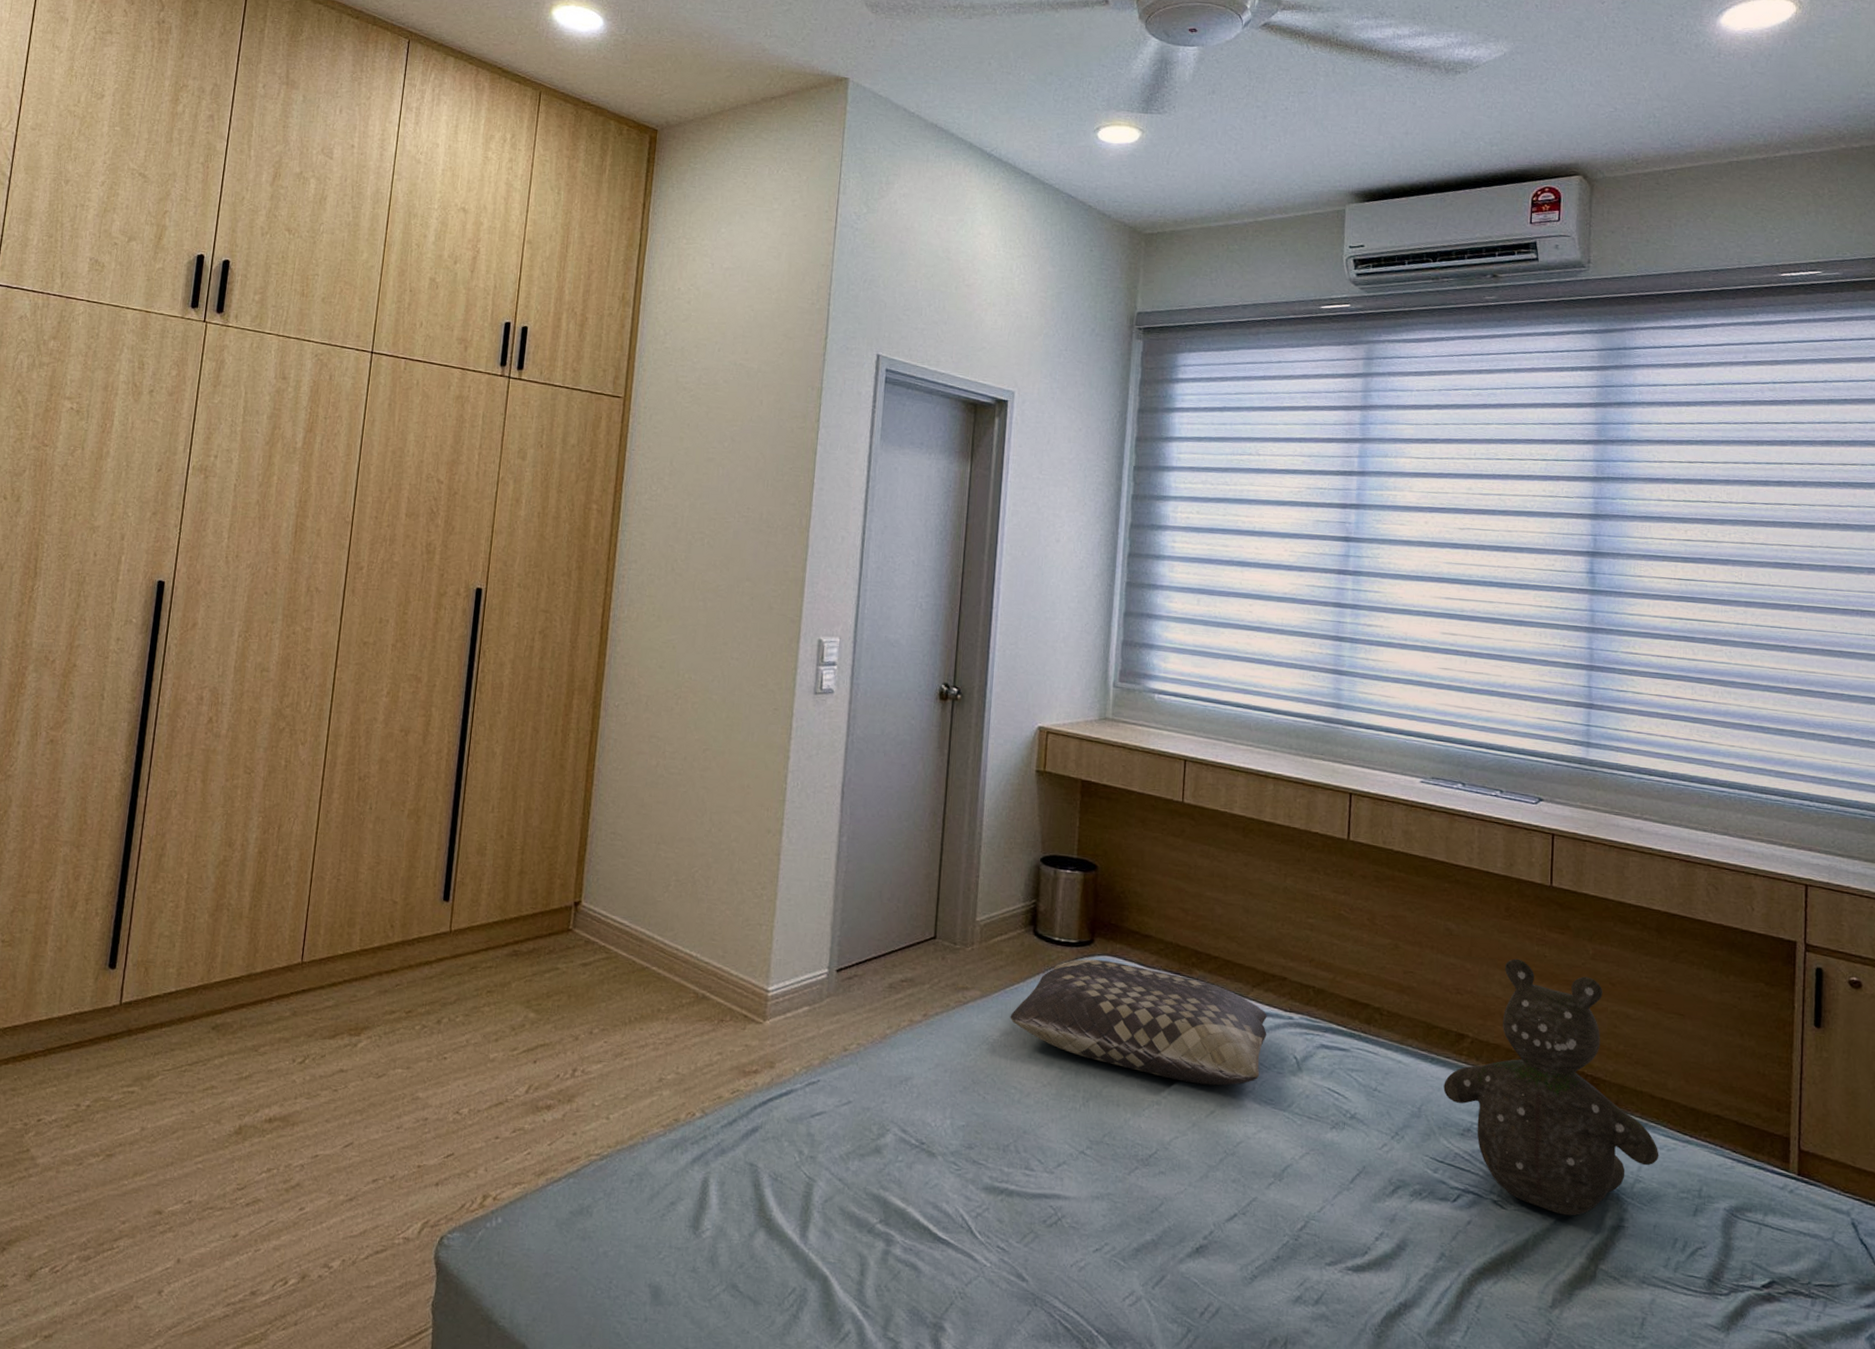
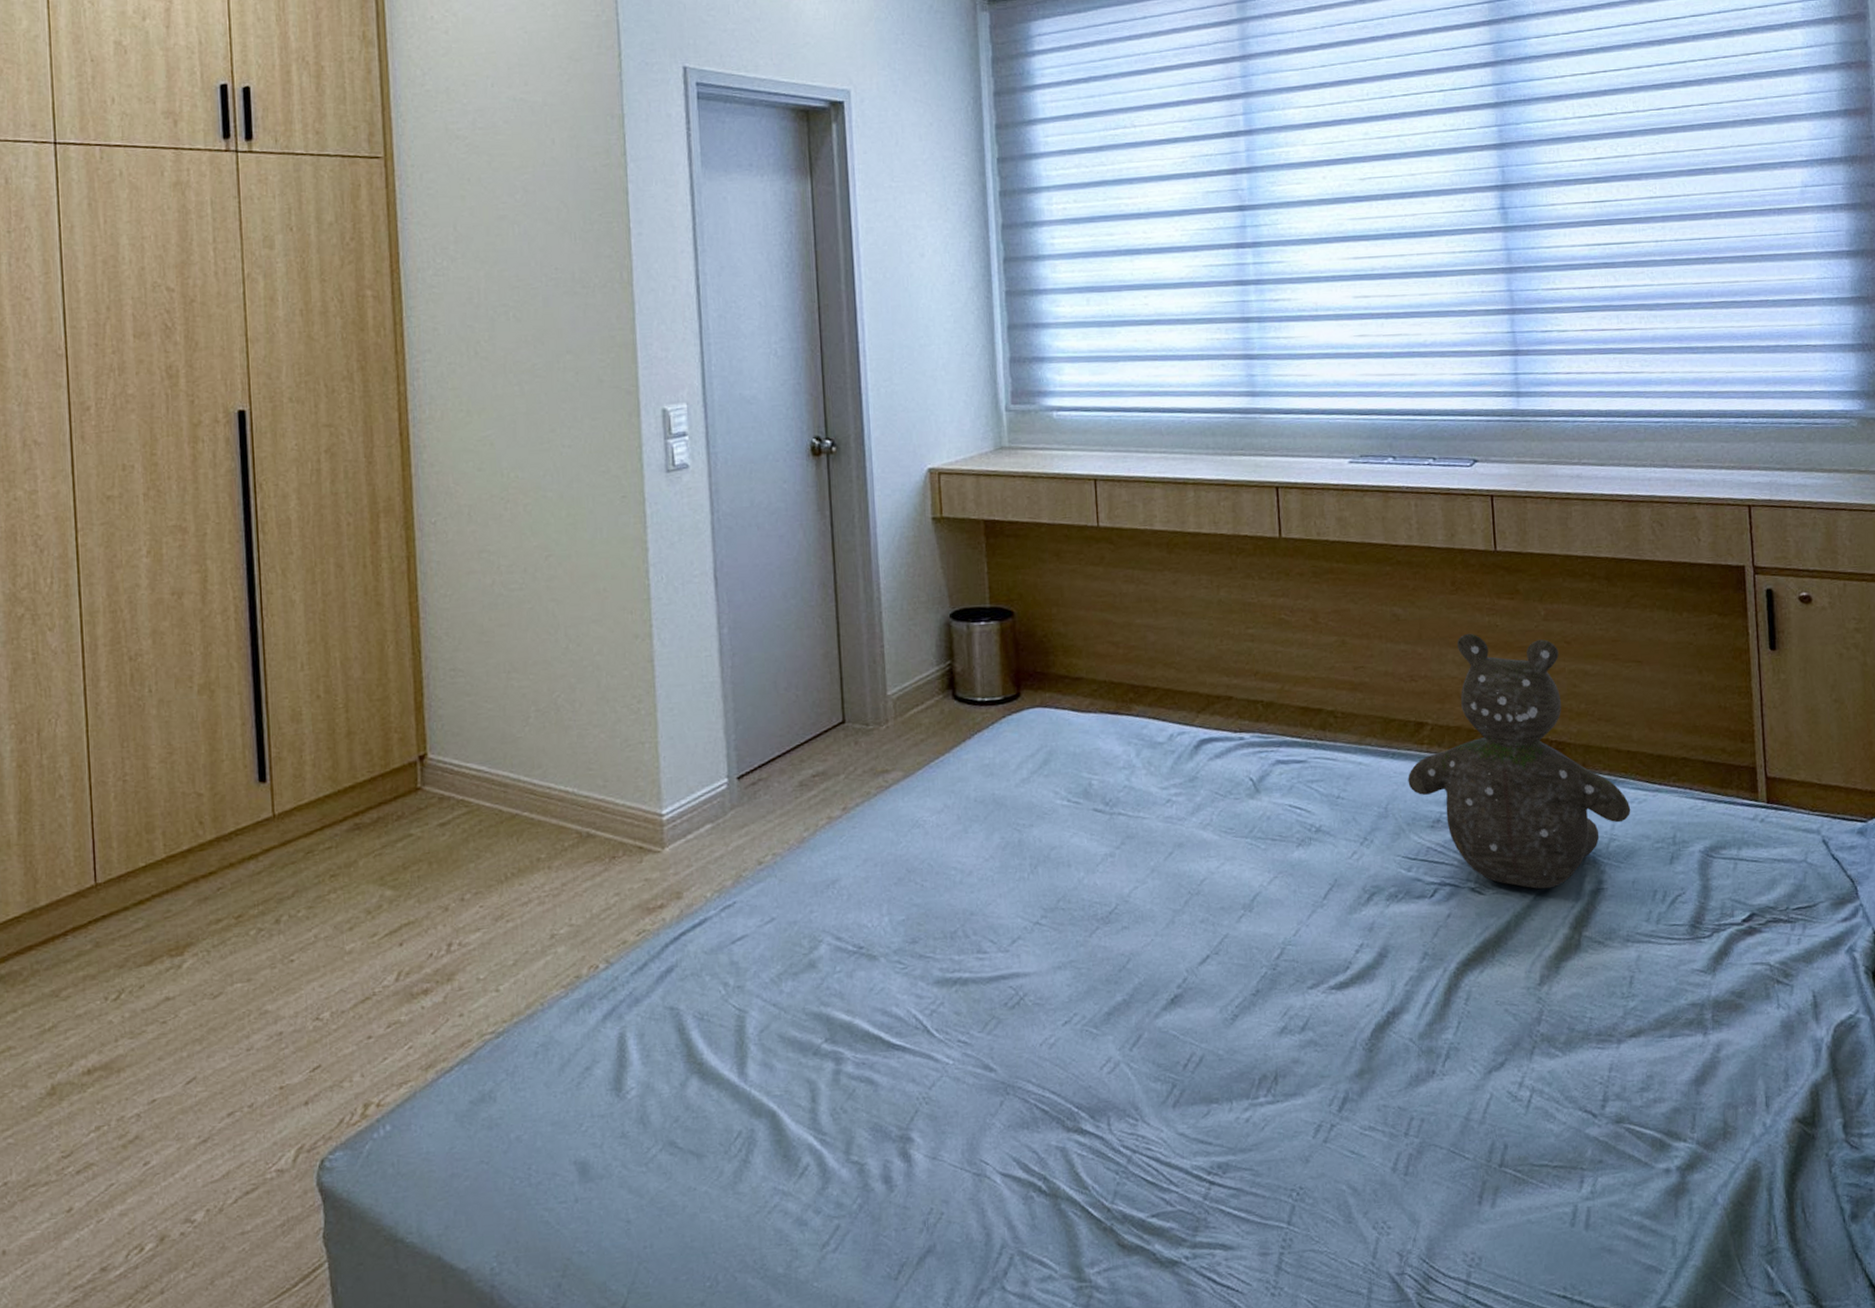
cushion: present [1010,959,1267,1086] -> none [939,712,1219,828]

